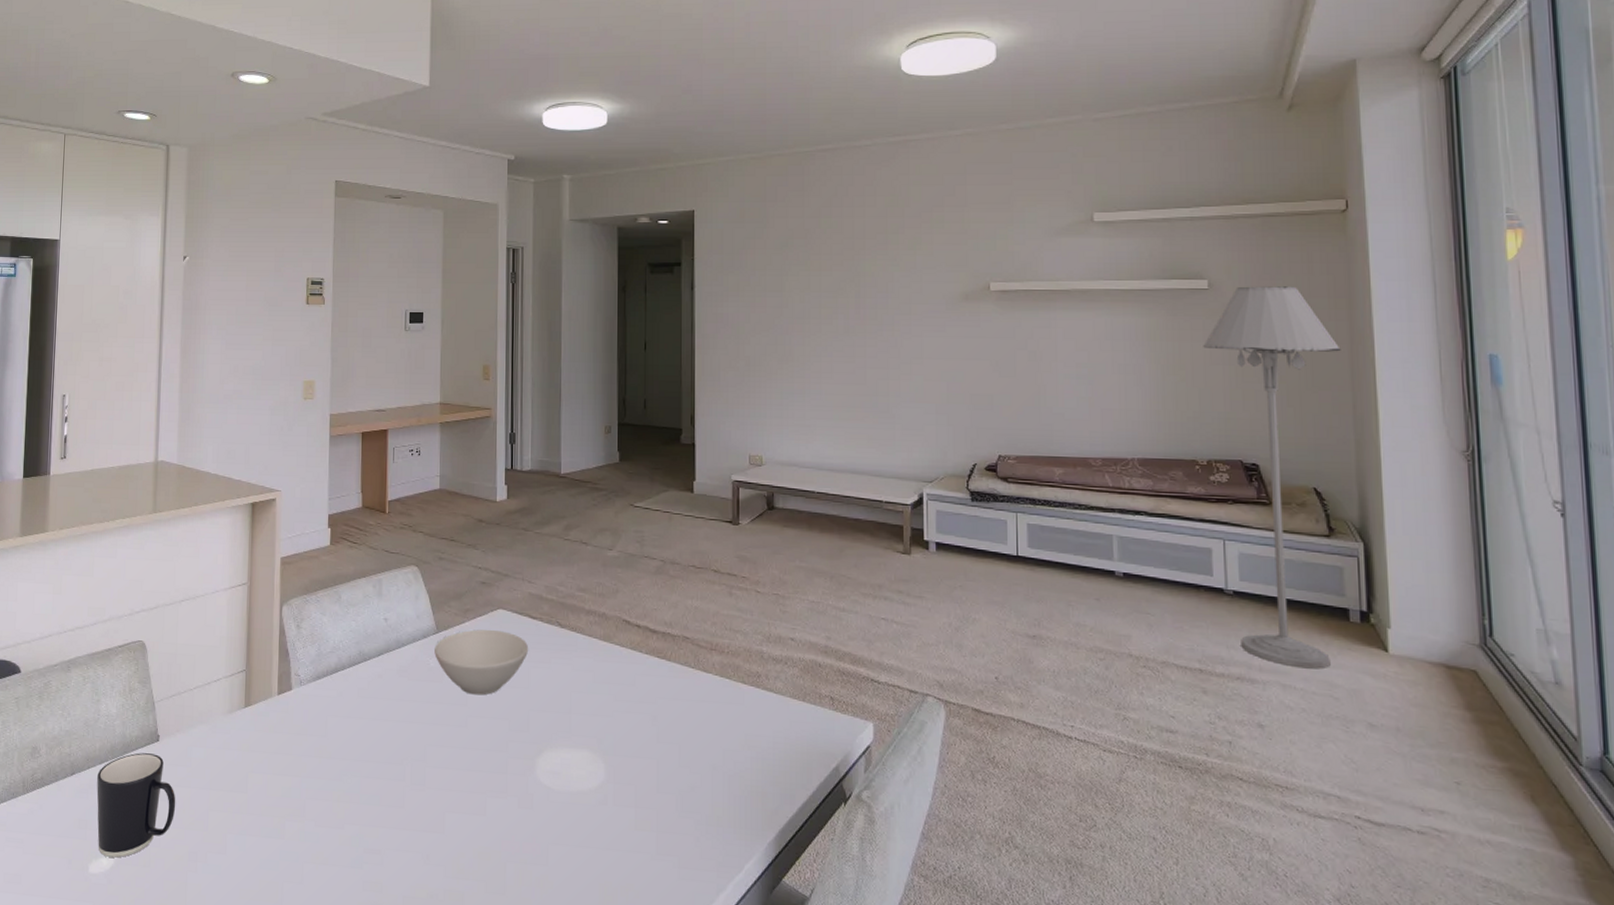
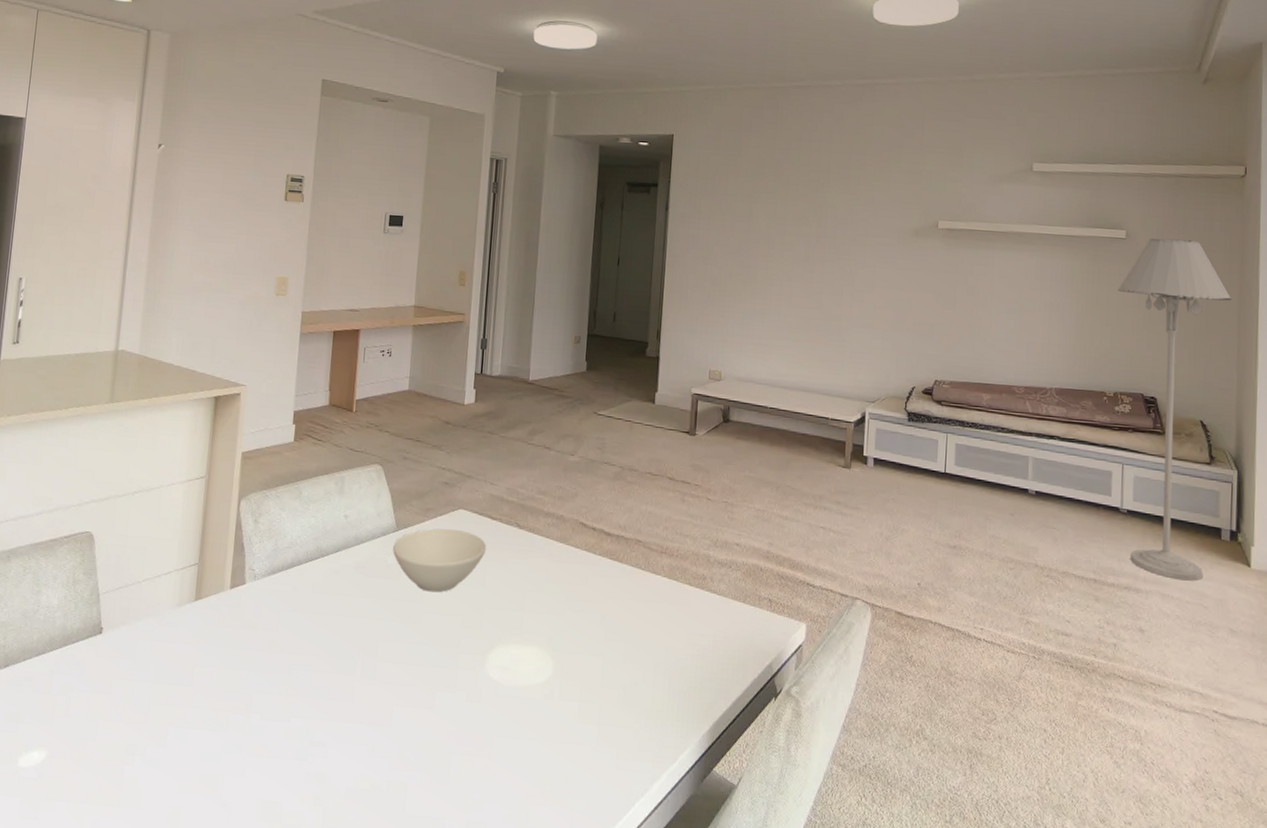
mug: present [96,753,176,858] -> none [29,645,117,751]

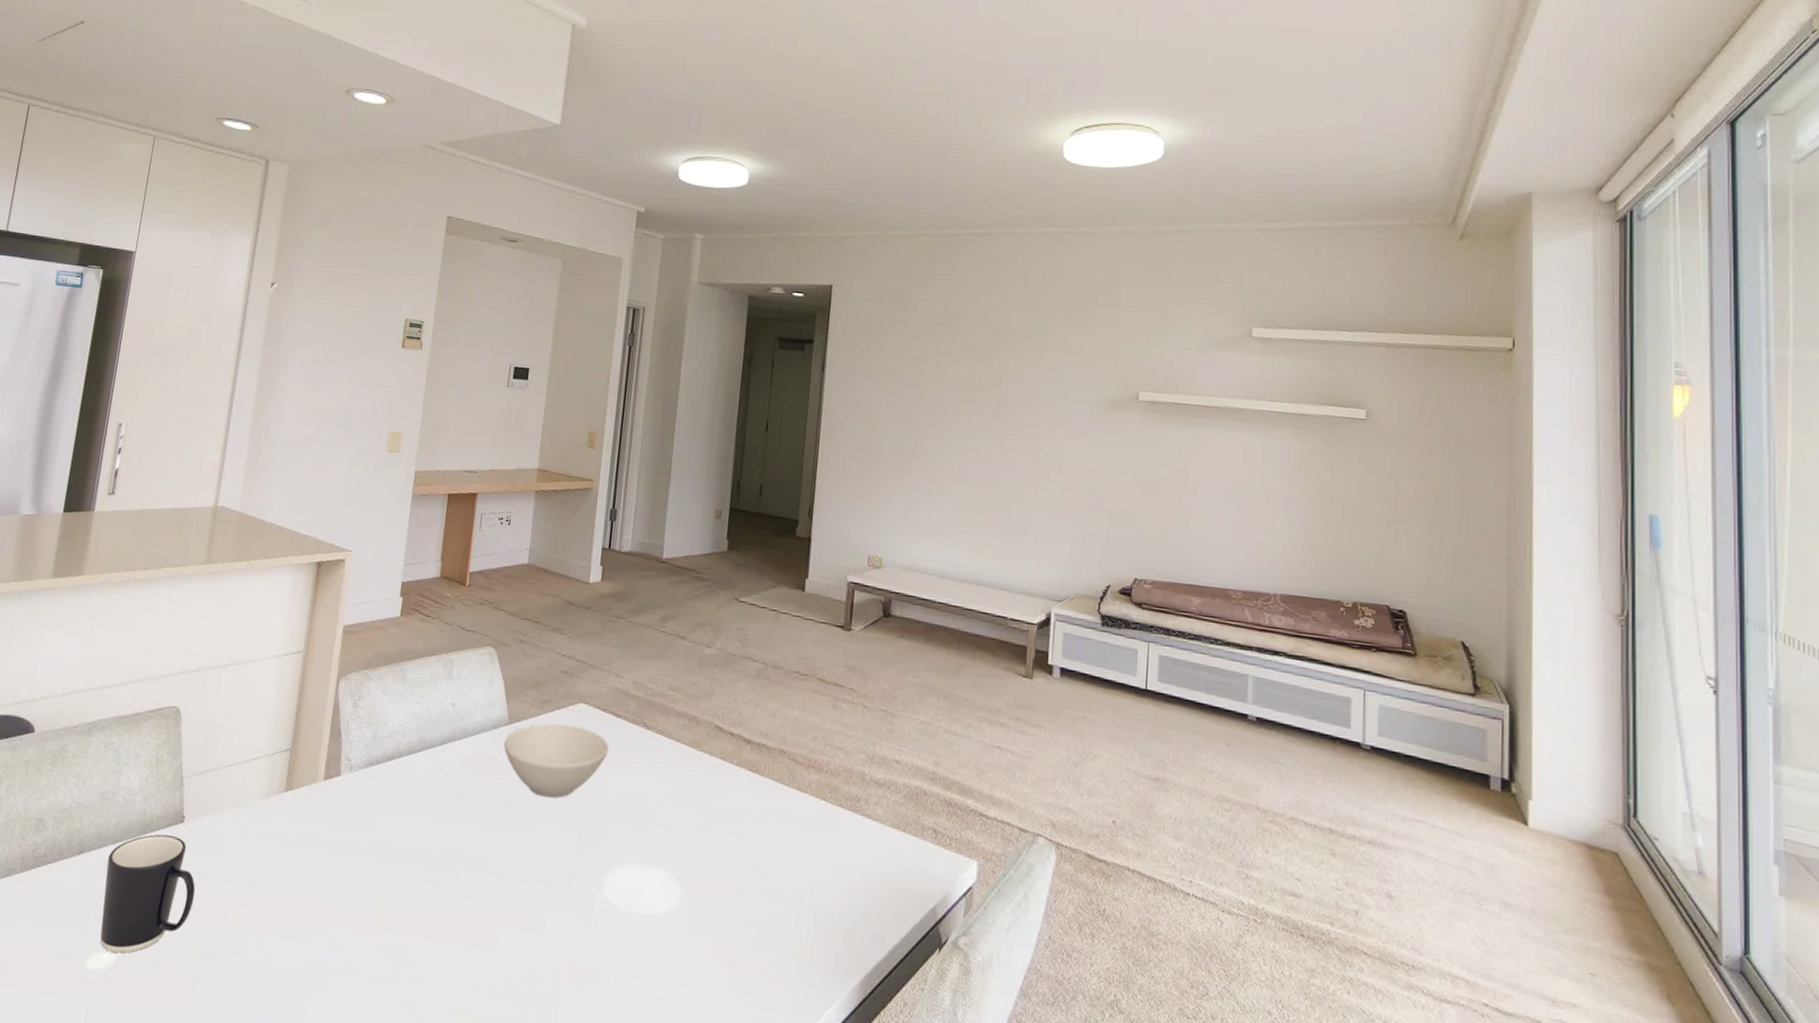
mug: none [29,645,117,751] -> present [100,834,196,954]
floor lamp: present [1118,238,1232,581] -> none [1356,420,1498,839]

